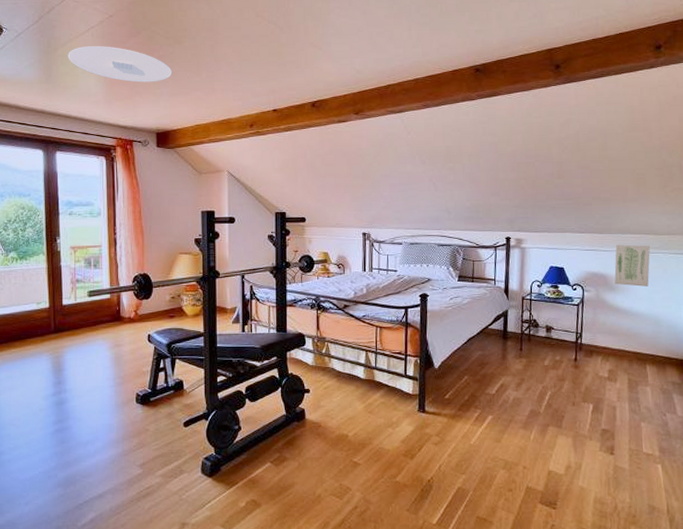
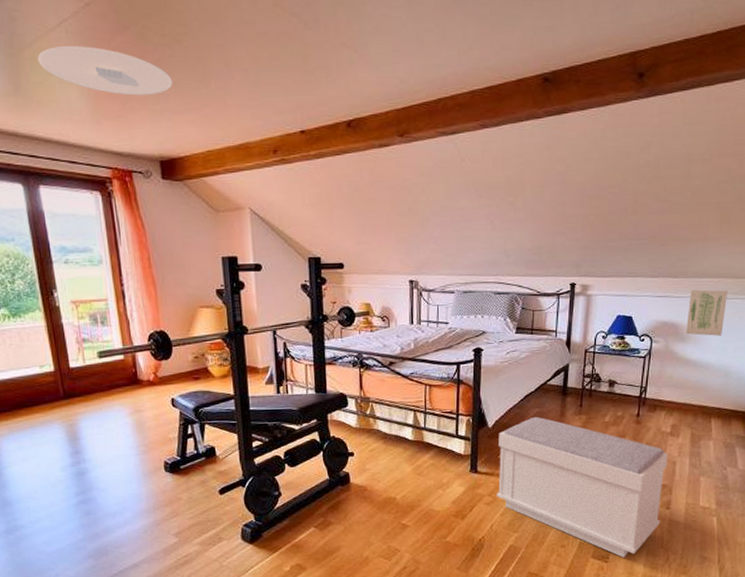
bench: none [443,359,608,504] -> present [496,416,668,558]

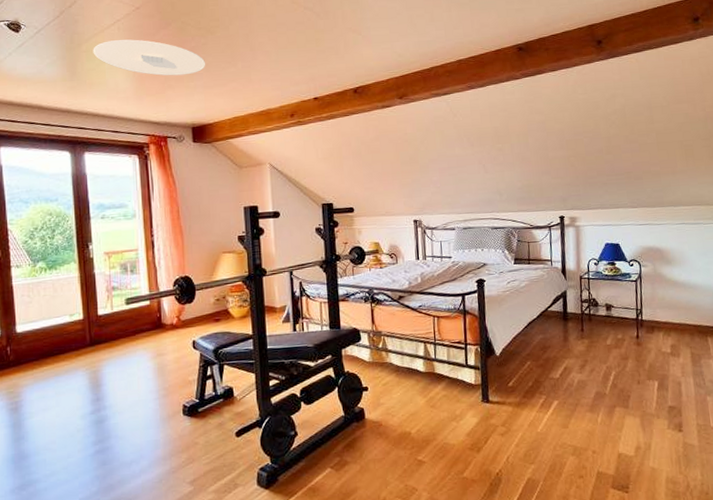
bench: present [496,416,668,558] -> none [506,342,675,487]
wall art: present [686,289,727,336] -> none [668,216,704,259]

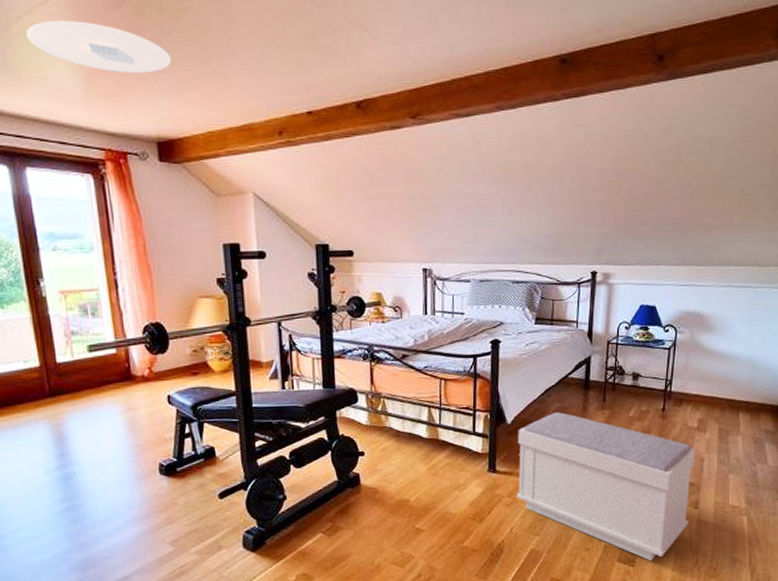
bench: none [506,342,675,487] -> present [515,411,695,561]

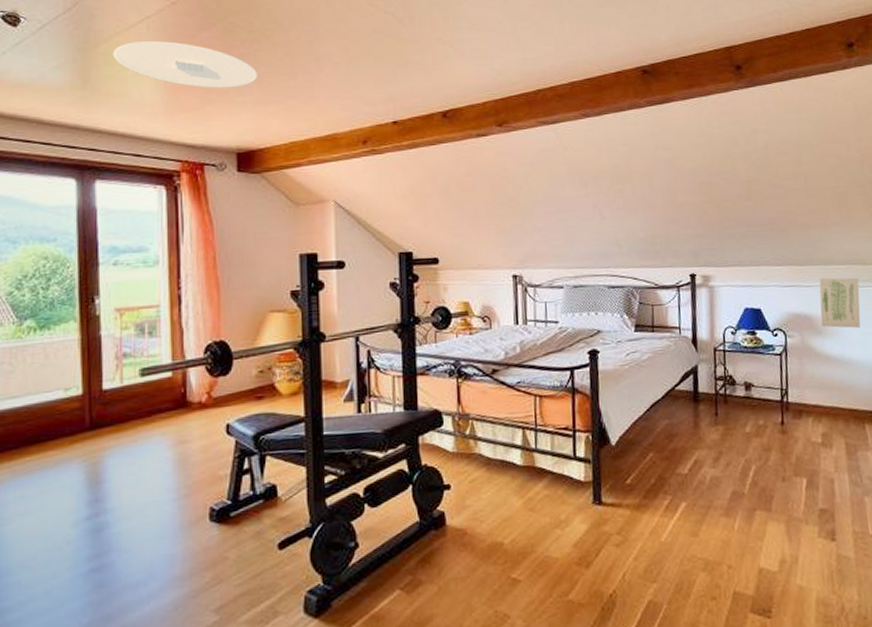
bench: present [515,411,695,561] -> none [624,429,827,610]
wall art: none [712,278,753,326] -> present [819,277,861,328]

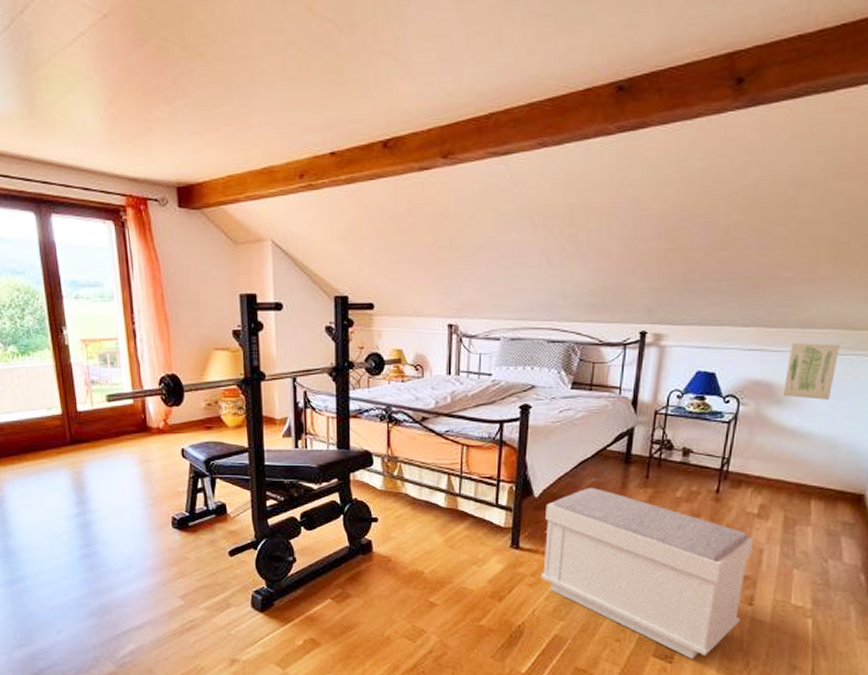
ceiling light: present [113,41,258,89] -> none [53,61,194,116]
bench: none [624,429,827,610] -> present [540,487,753,659]

